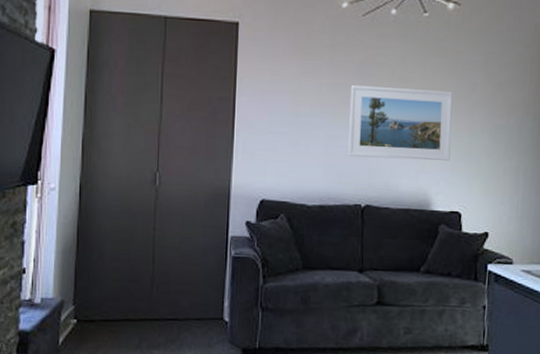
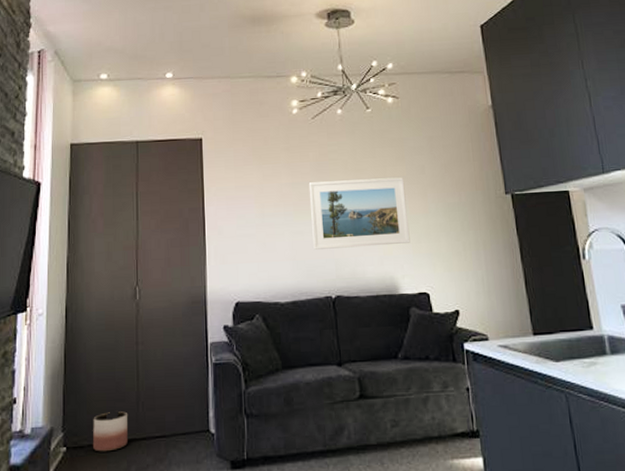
planter: none [103,291,141,328] -> present [92,411,128,452]

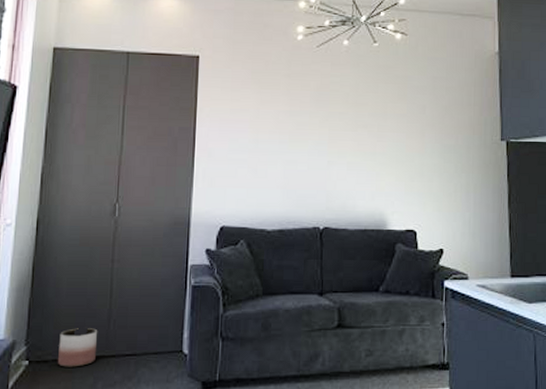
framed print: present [308,177,410,250] -> none [306,112,404,181]

